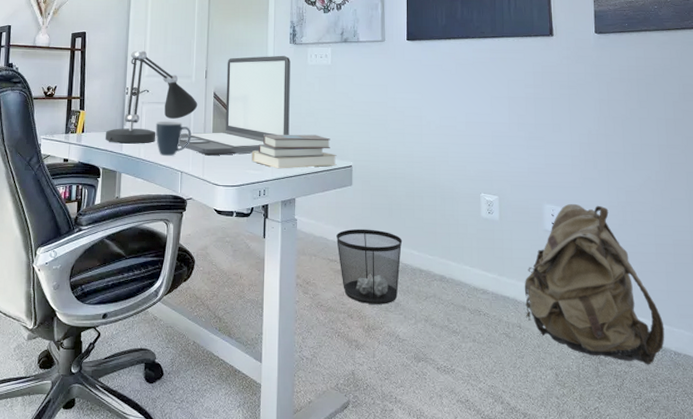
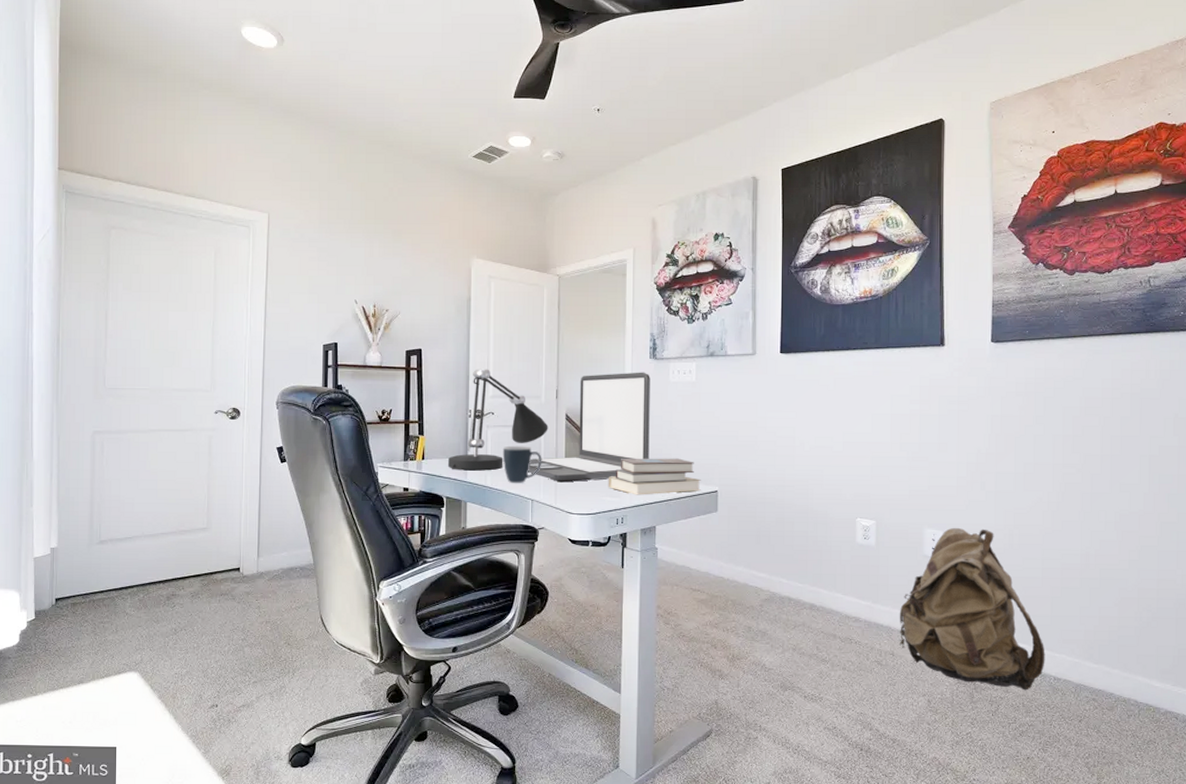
waste bin: present [336,228,403,304] -> none [700,557,771,634]

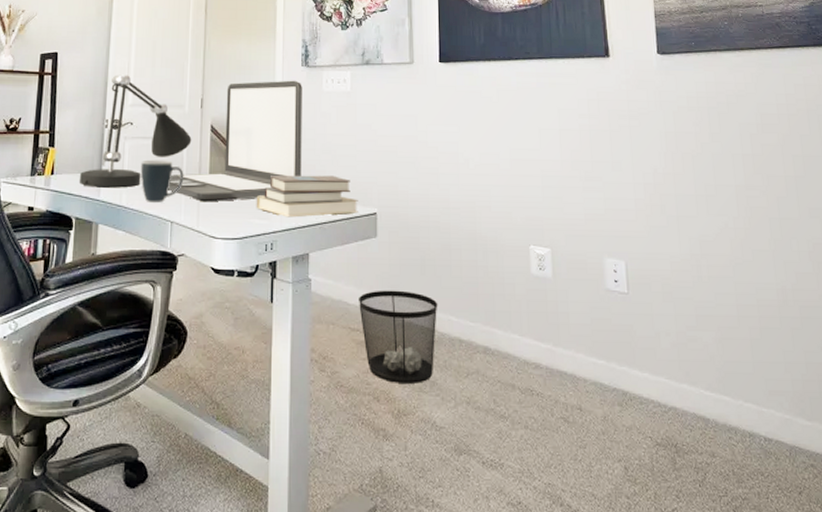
waste bin: none [700,557,771,634] -> present [359,290,438,384]
backpack: present [899,527,1045,691] -> none [584,256,753,455]

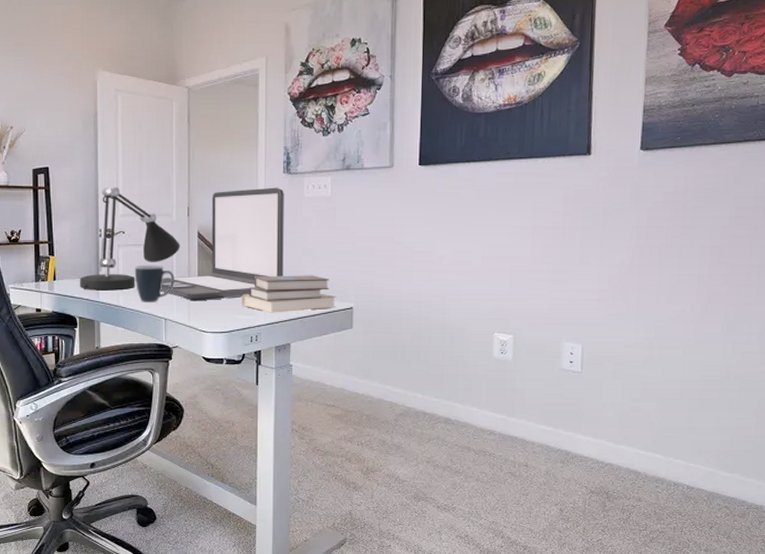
waste bin: present [359,290,438,384] -> none [335,373,406,447]

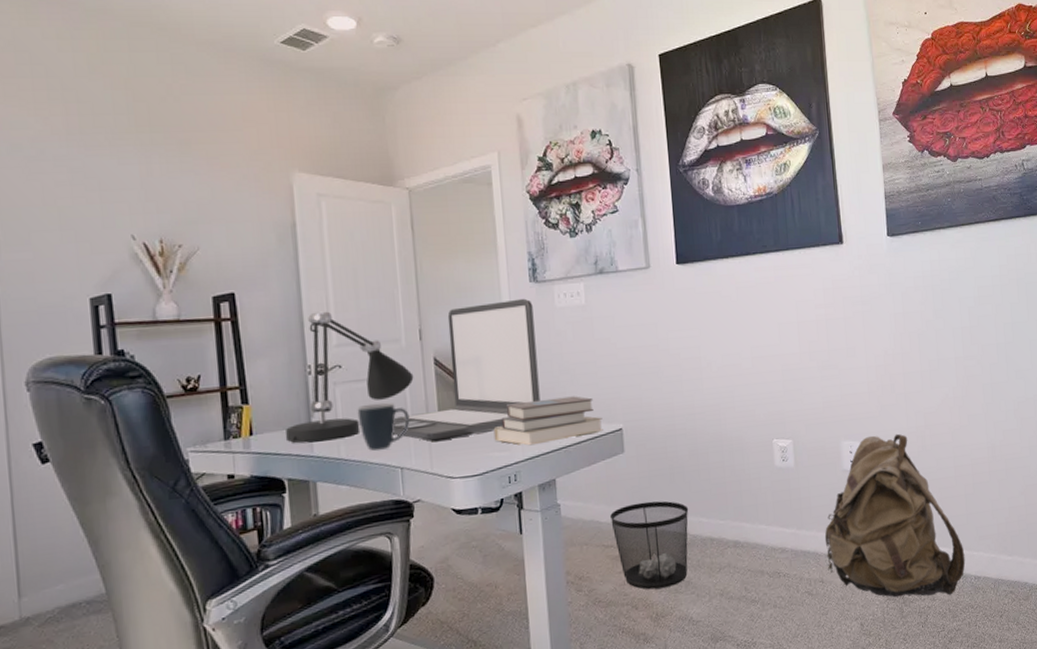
waste bin: none [335,373,406,447] -> present [610,500,689,590]
backpack: none [534,340,680,499] -> present [824,433,966,598]

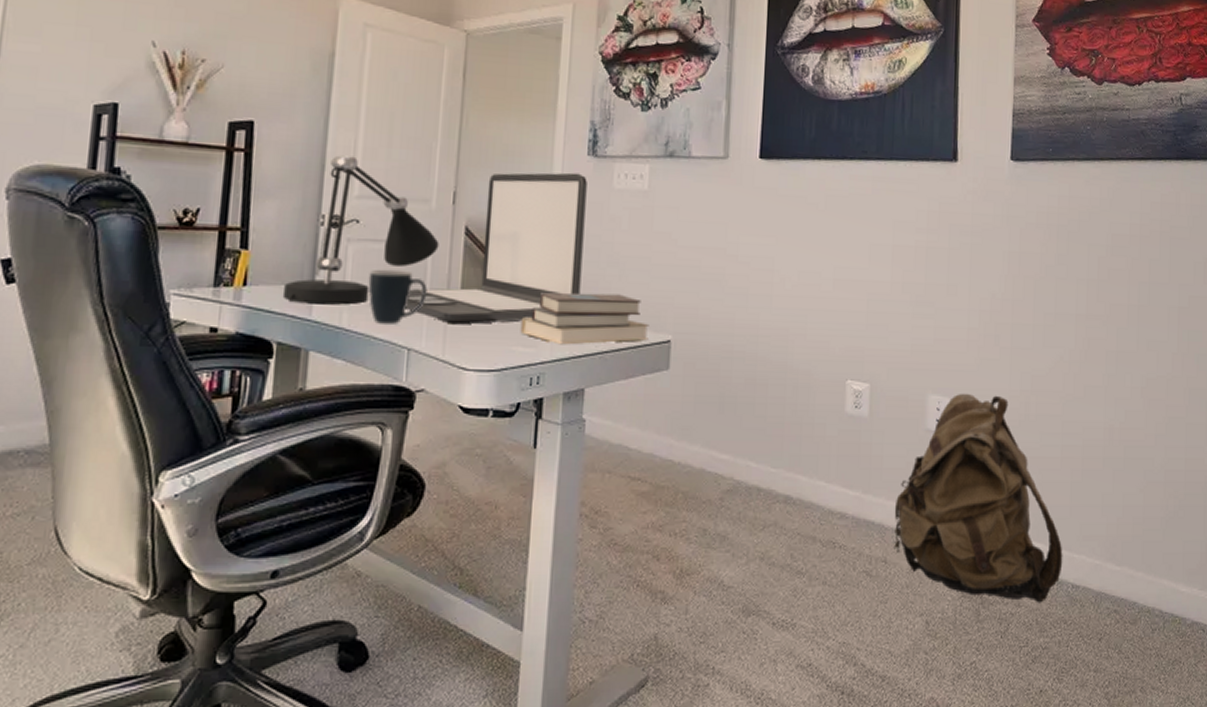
waste bin: present [610,500,689,590] -> none [642,432,736,539]

